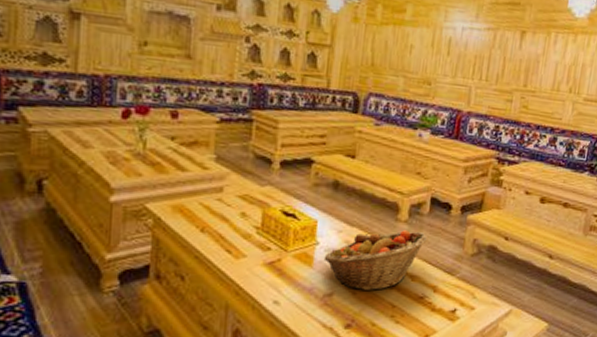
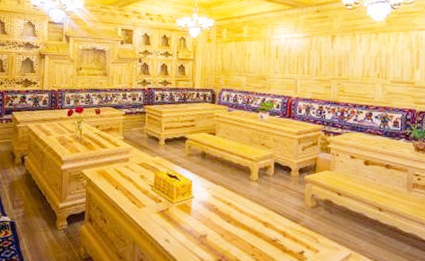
fruit basket: present [323,230,427,290] -> none [198,187,274,234]

